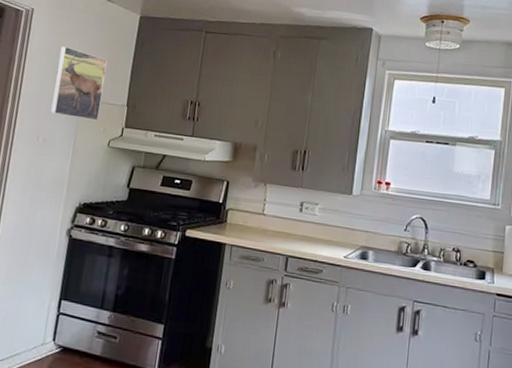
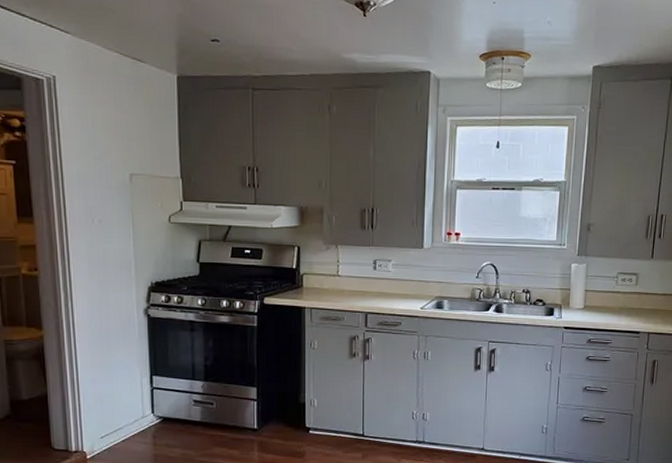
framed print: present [50,45,108,121] -> none [96,117,153,197]

